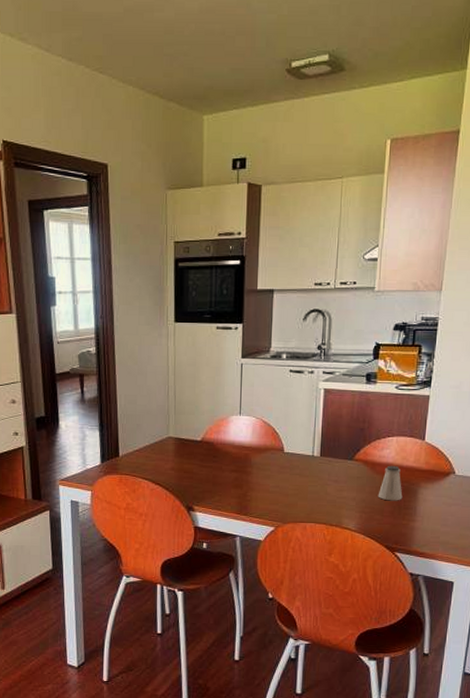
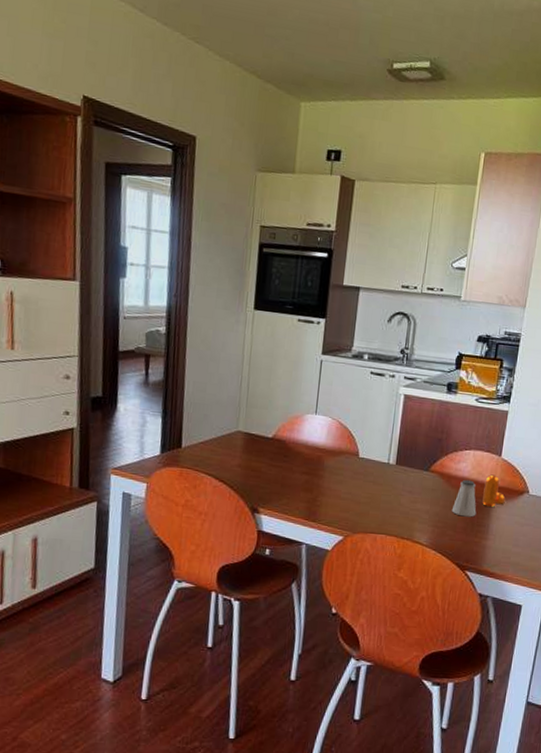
pepper shaker: none [408,458,432,490] -> present [482,474,506,507]

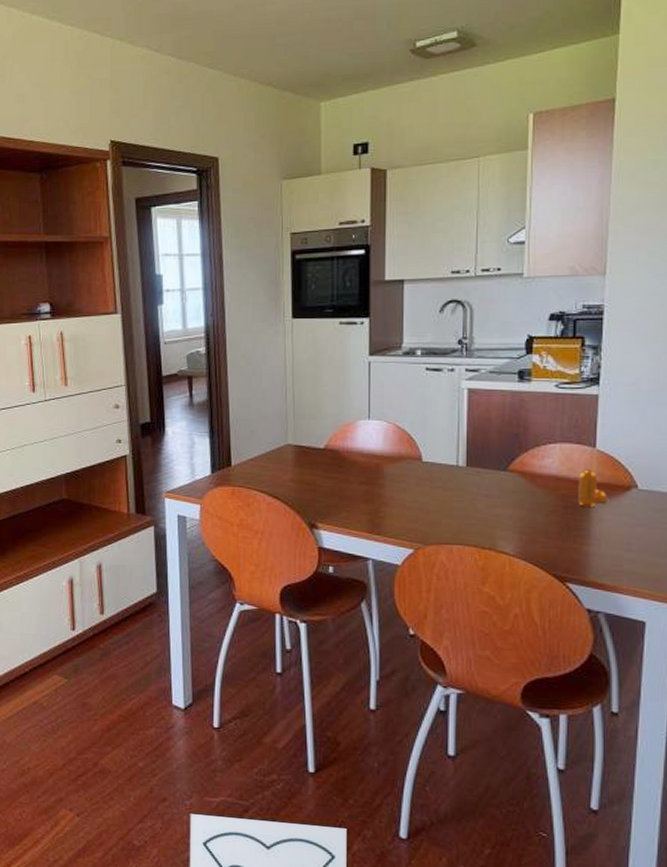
saltshaker: present [451,479,477,517] -> none [540,477,572,520]

